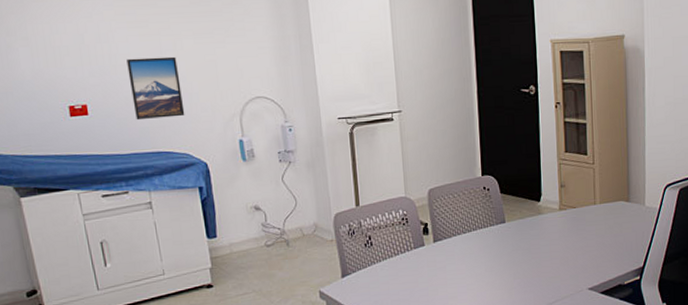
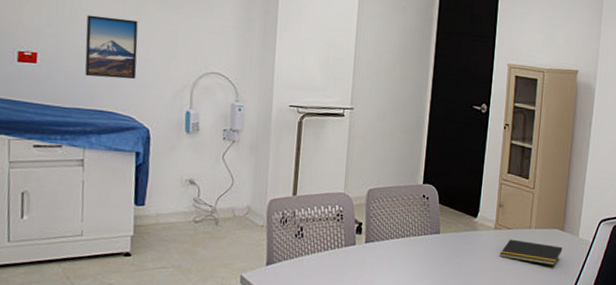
notepad: none [567,217,631,238] -> present [499,239,563,266]

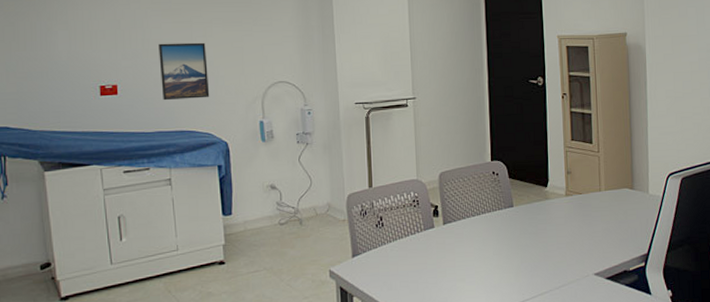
notepad: present [499,239,563,266] -> none [574,203,635,225]

